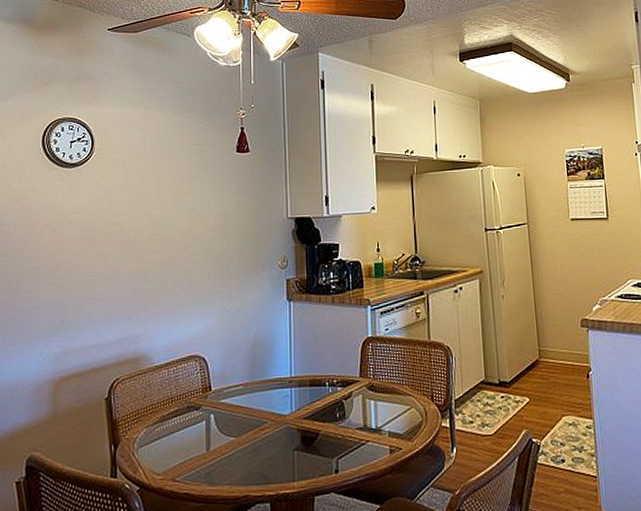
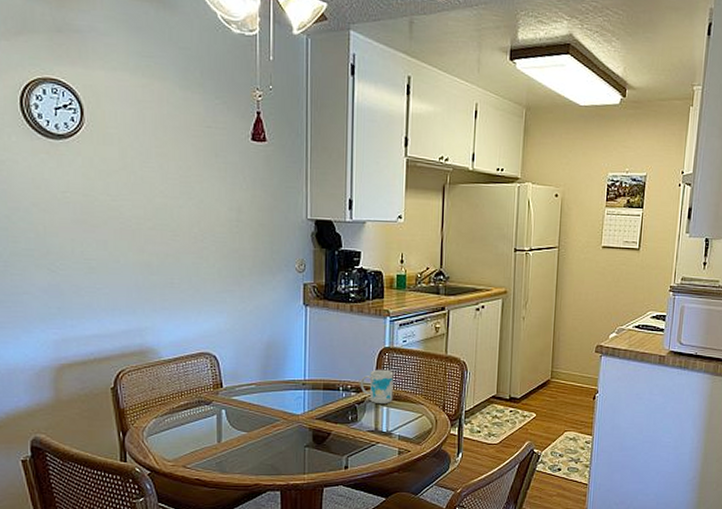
mug: none [345,360,380,398] -> present [360,369,394,405]

